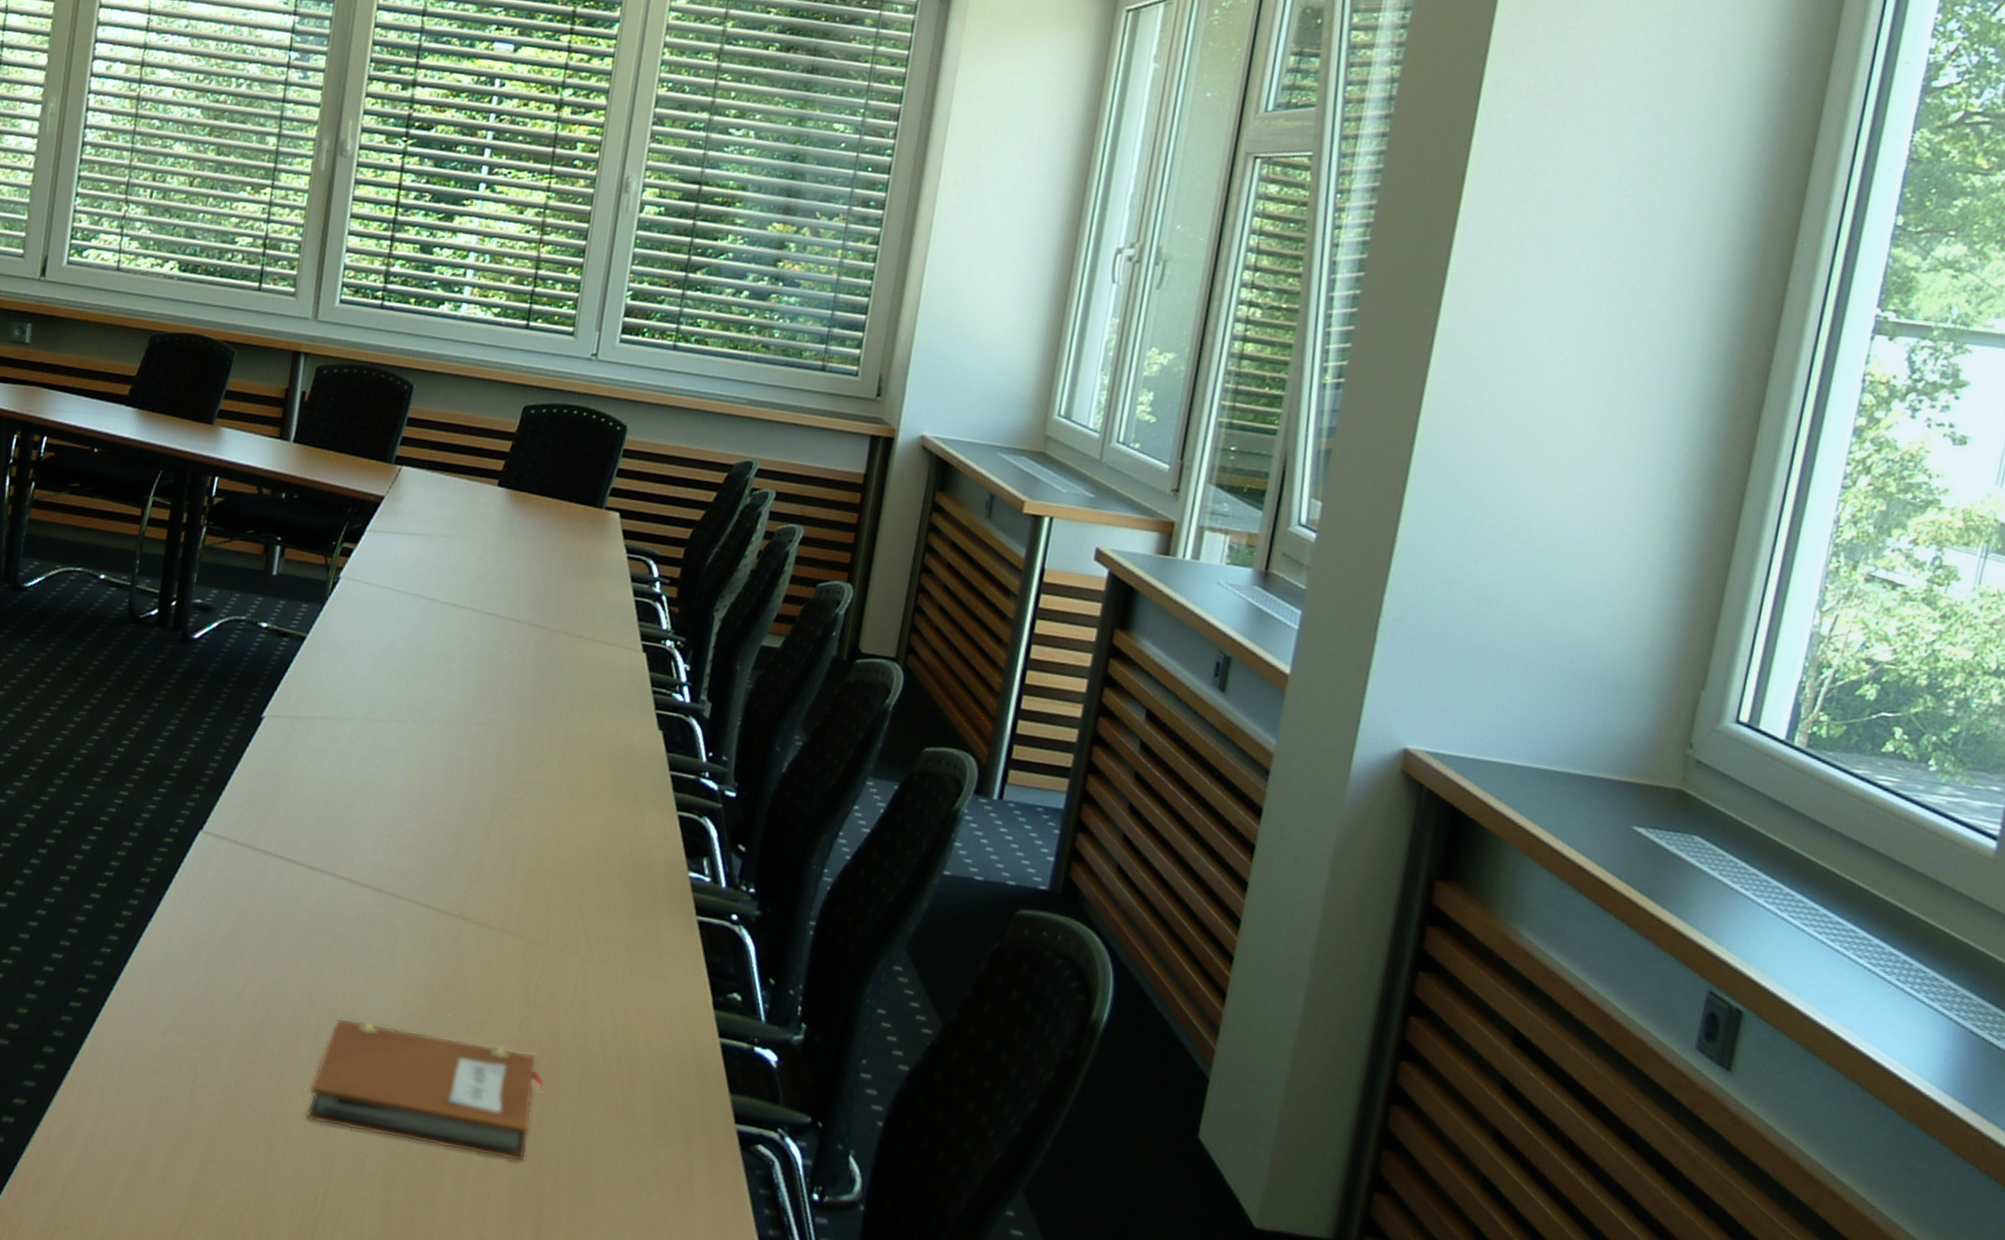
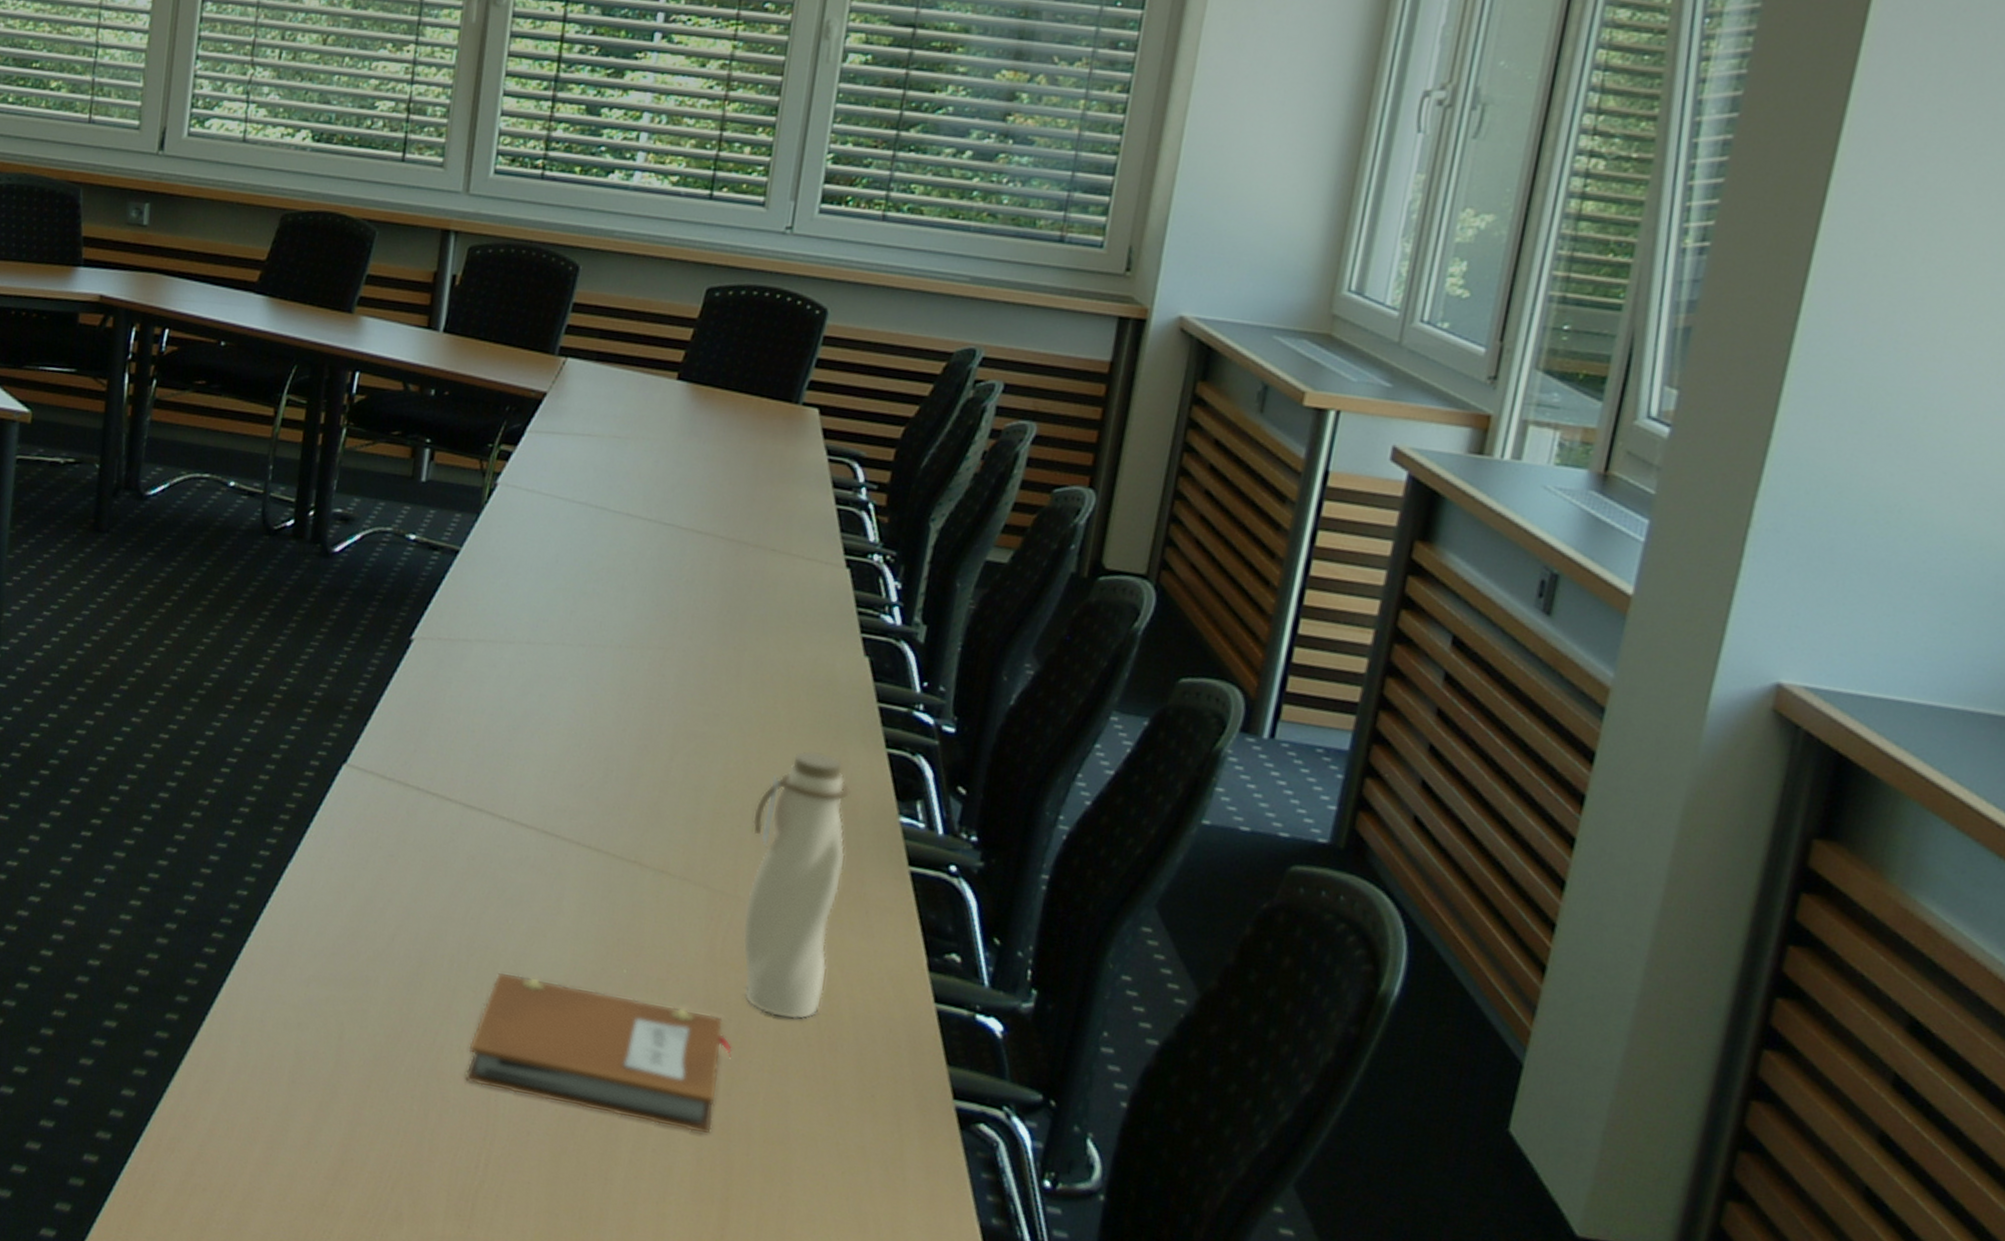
water bottle: none [552,813,648,1056] -> present [742,750,852,1020]

